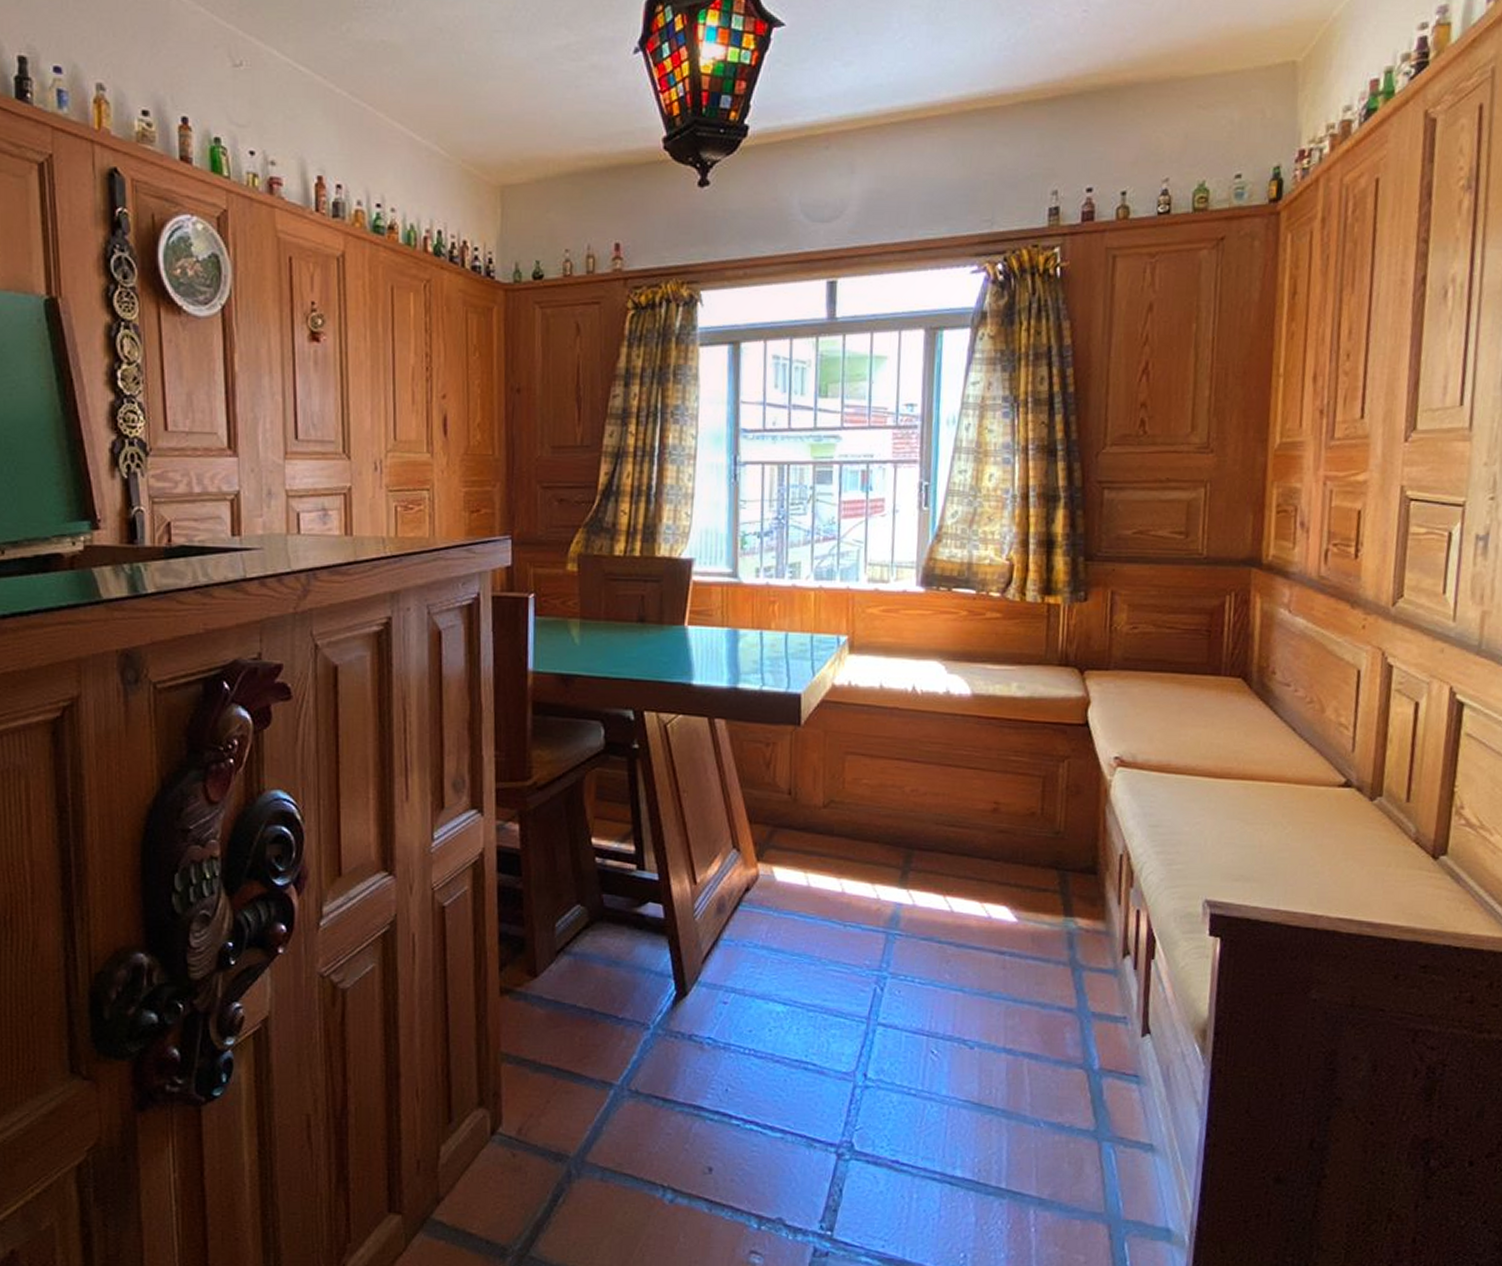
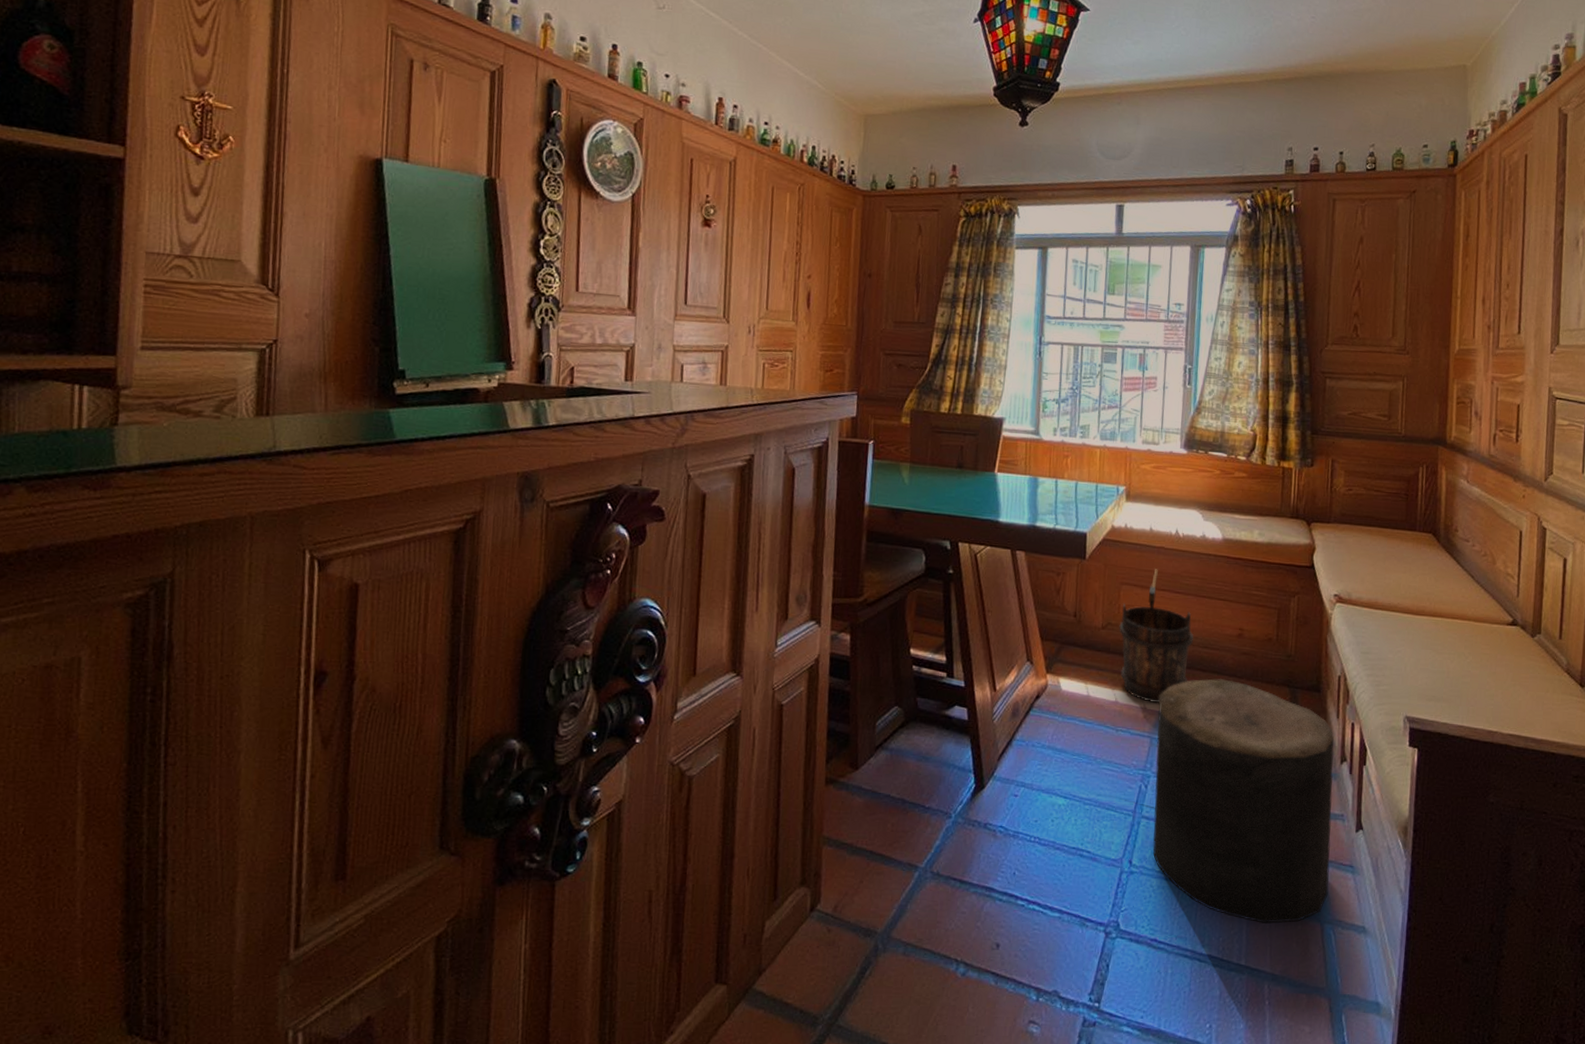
bucket: none [844,734,937,894] -> present [1119,569,1194,704]
stool: none [892,862,1115,1142] -> present [1153,679,1334,924]

